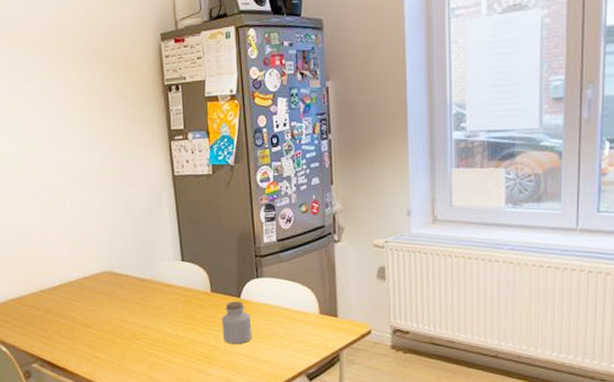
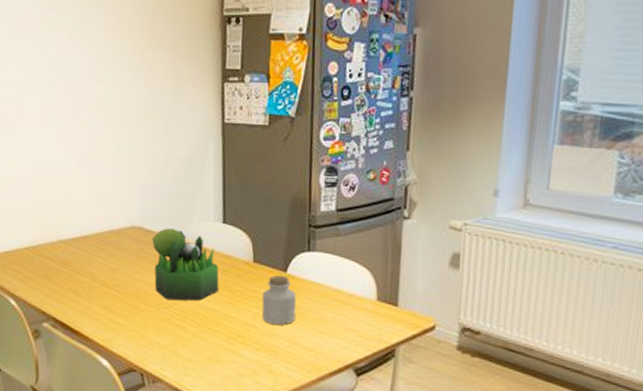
plant: none [122,270,184,332] -> present [152,228,219,301]

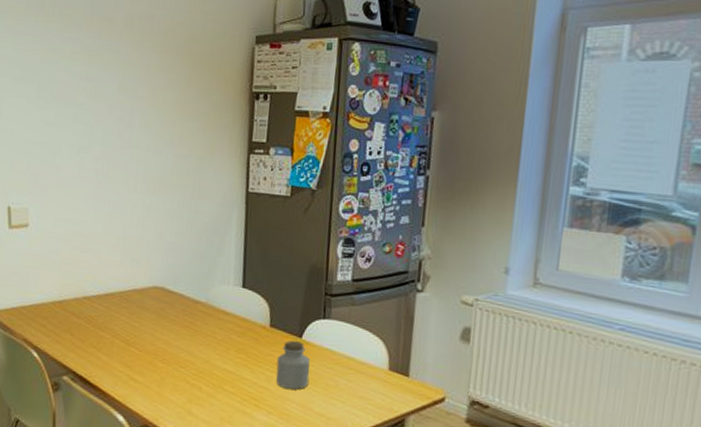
plant: present [152,228,219,301] -> none [173,290,236,362]

